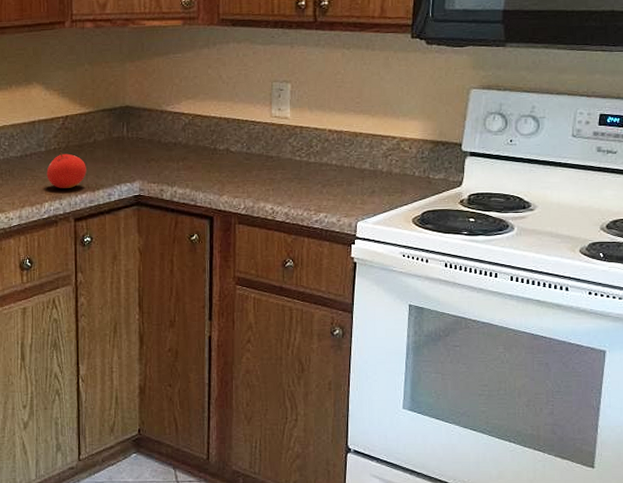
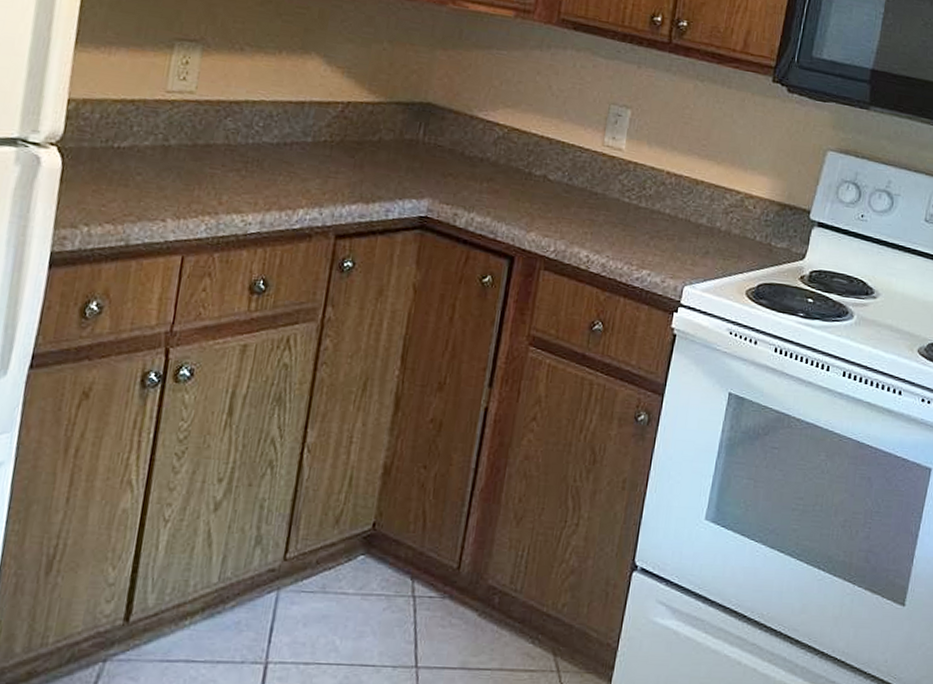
fruit: present [46,151,87,189] -> none [308,146,364,195]

